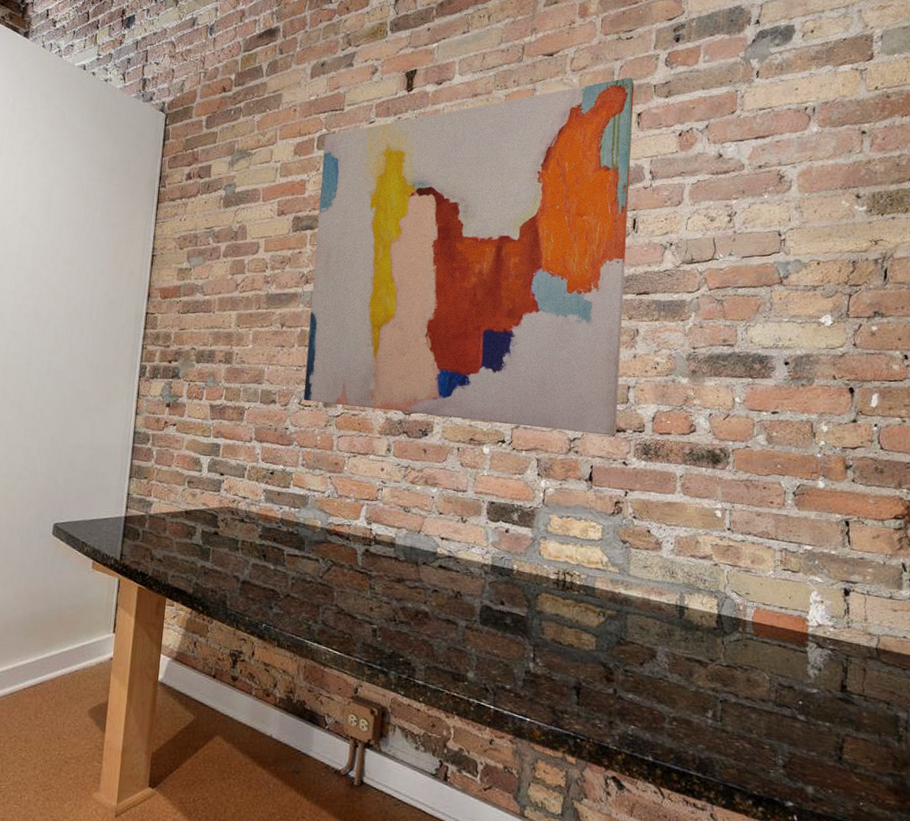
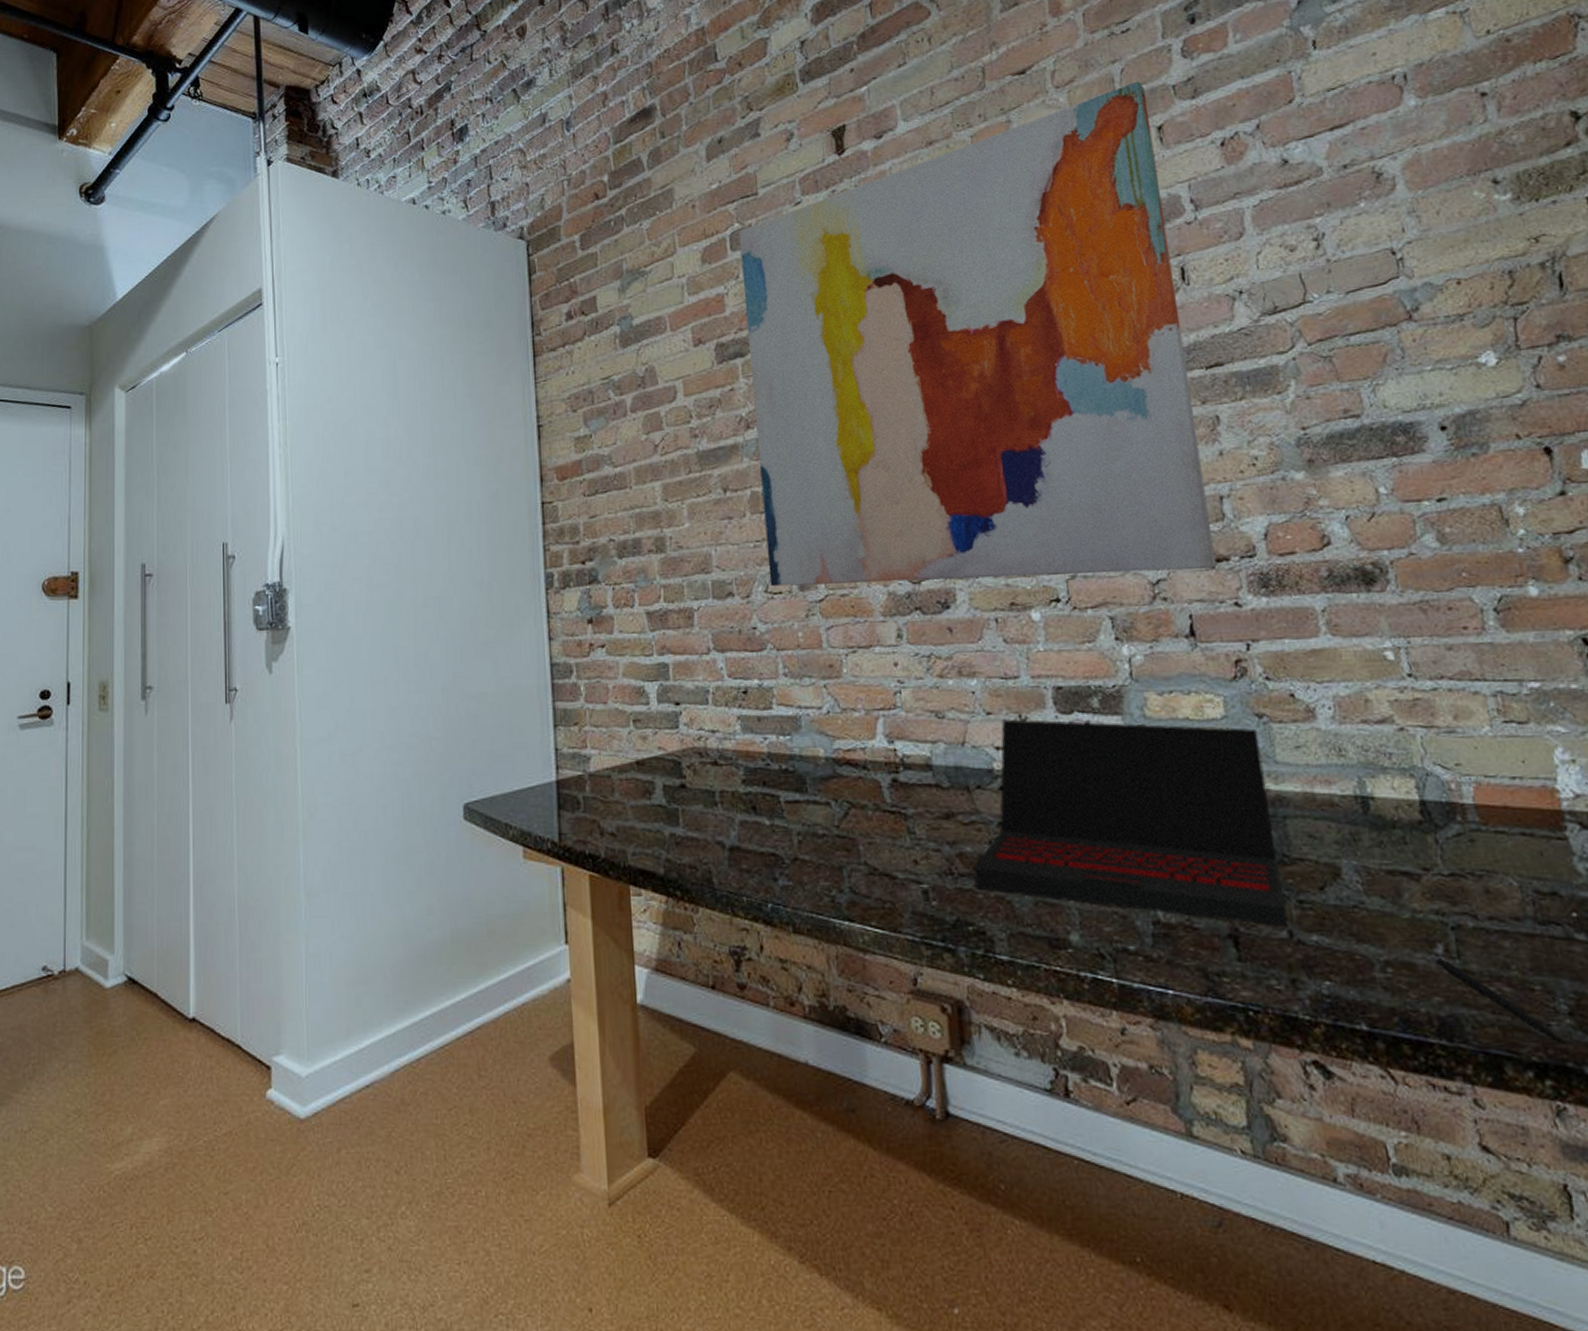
laptop: none [409,519,621,687] -> present [973,719,1289,928]
pen: none [705,719,777,785] -> present [1435,957,1566,1044]

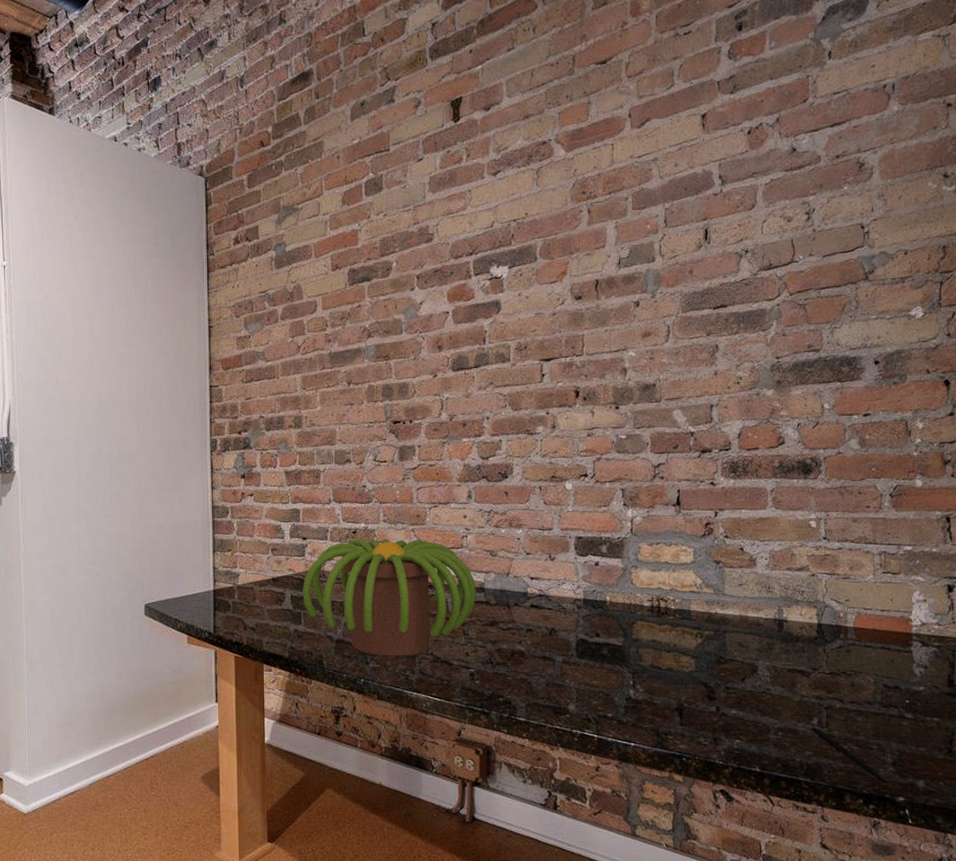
plant: none [678,699,922,869] -> present [302,538,477,656]
wall art: present [739,81,1217,587] -> none [373,76,702,458]
laptop: present [973,719,1289,928] -> none [507,558,717,704]

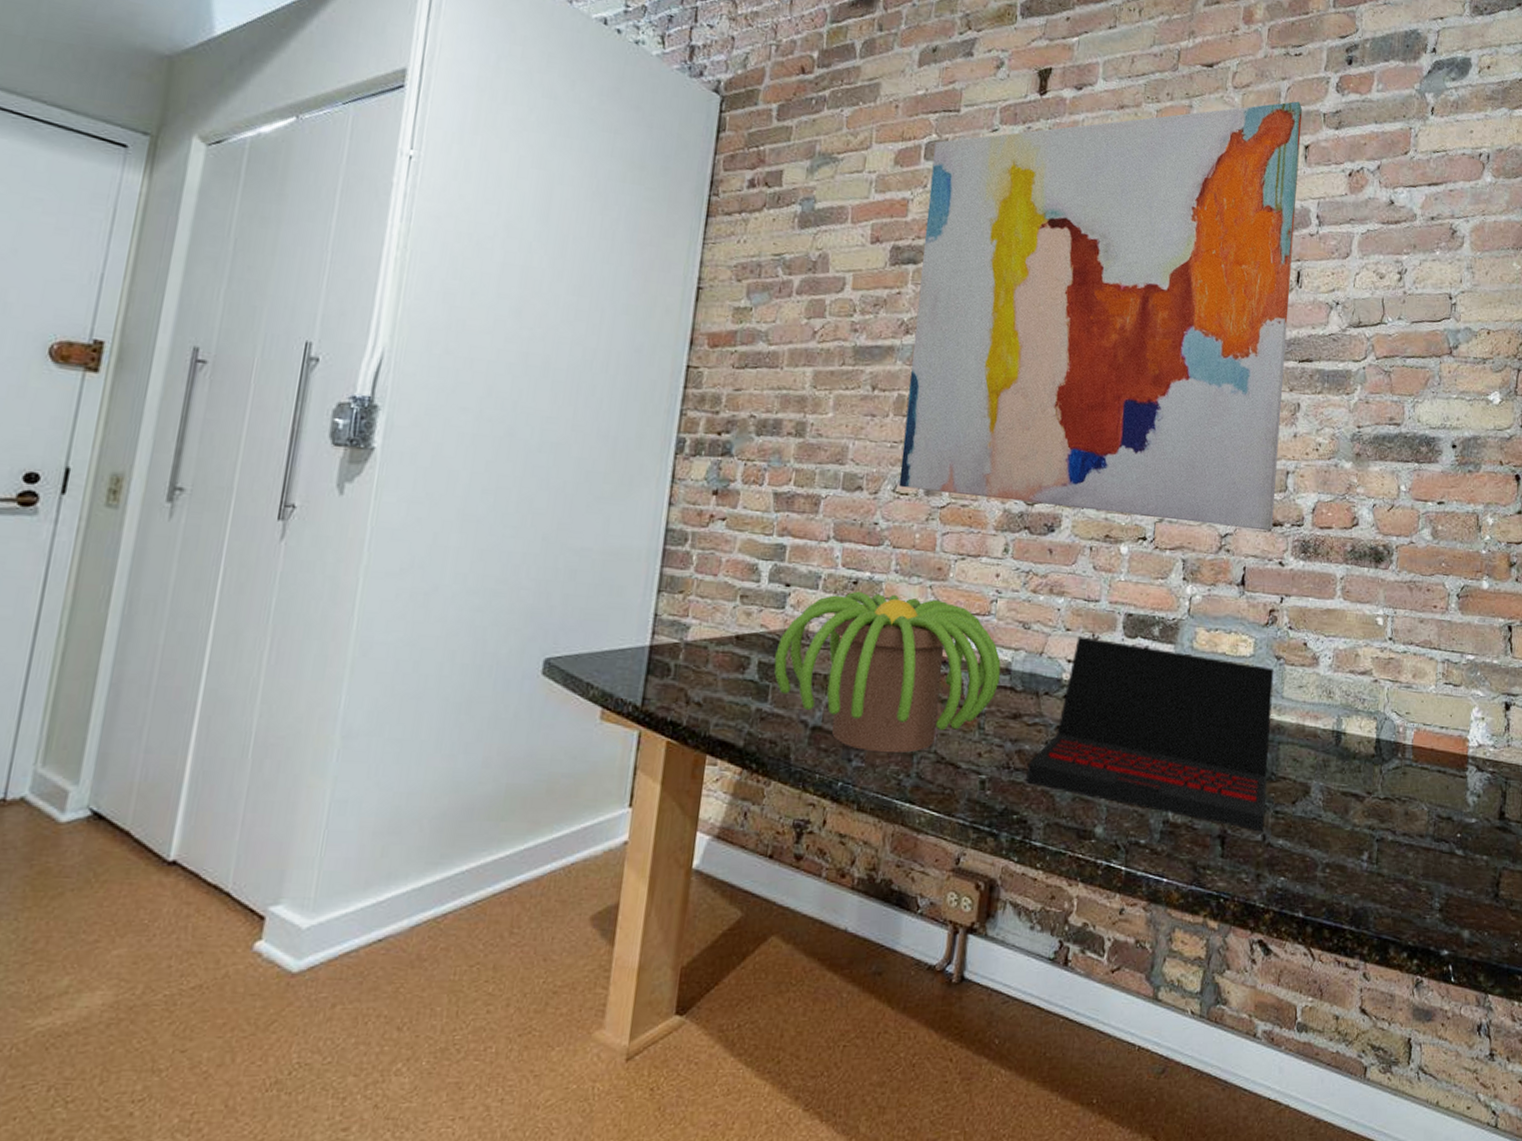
wall art: none [373,76,702,458] -> present [898,101,1303,531]
laptop: none [507,558,717,704] -> present [1026,636,1275,832]
pen: present [811,726,887,783] -> none [1360,862,1433,932]

